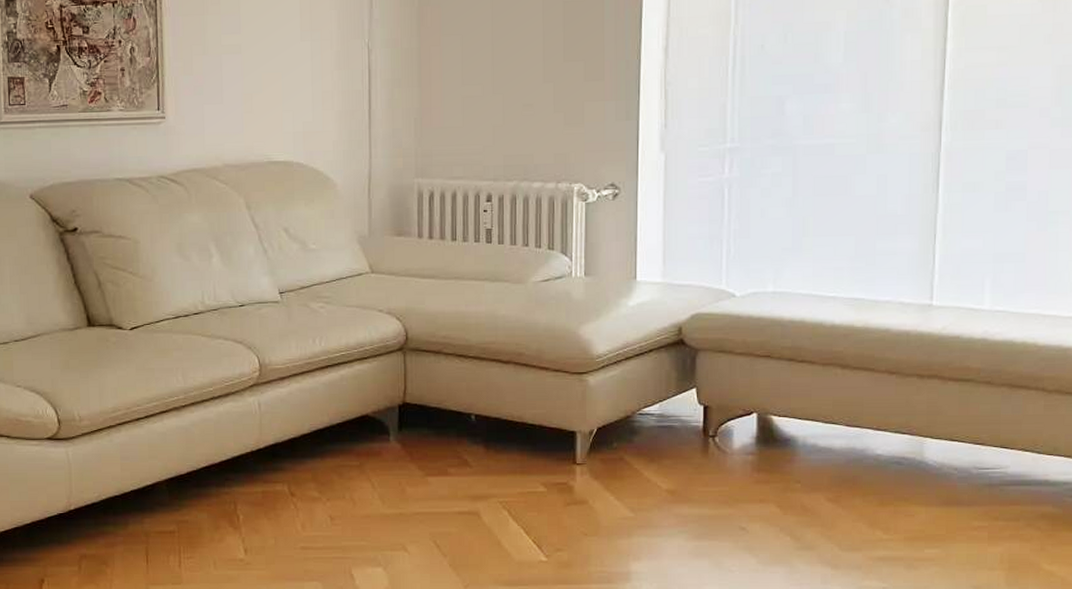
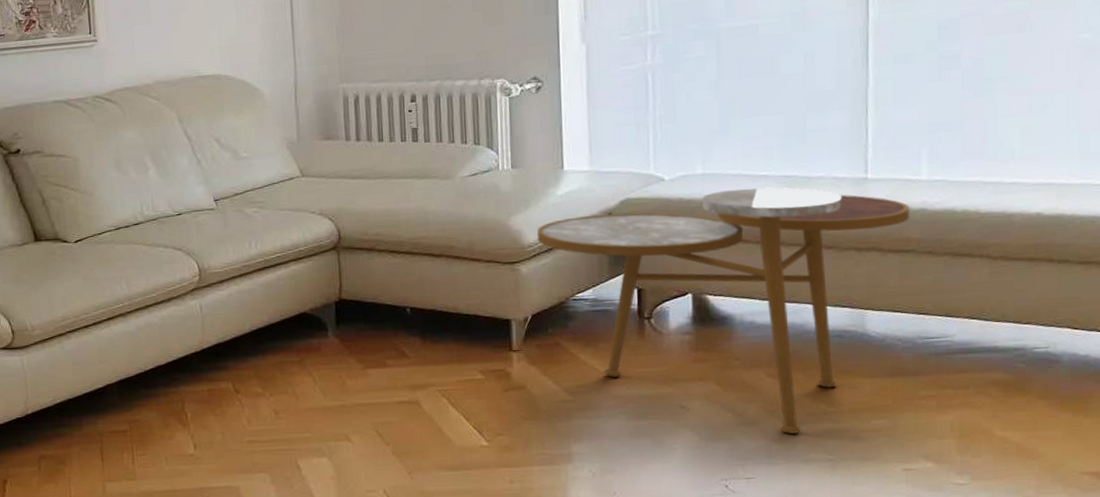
side table: none [606,309,972,560] -> present [537,187,910,434]

